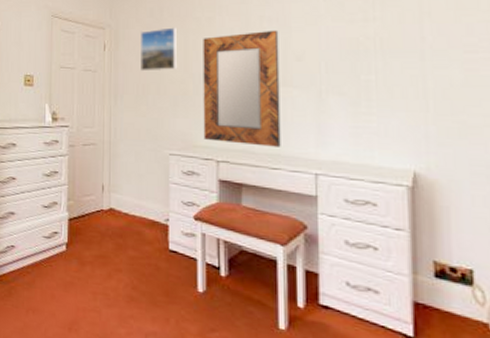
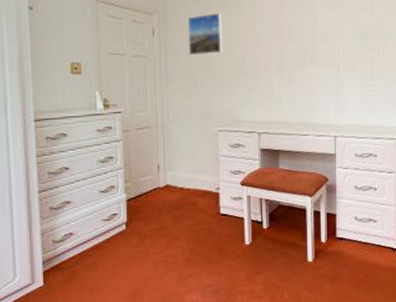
home mirror: present [203,30,281,147] -> none [245,15,309,117]

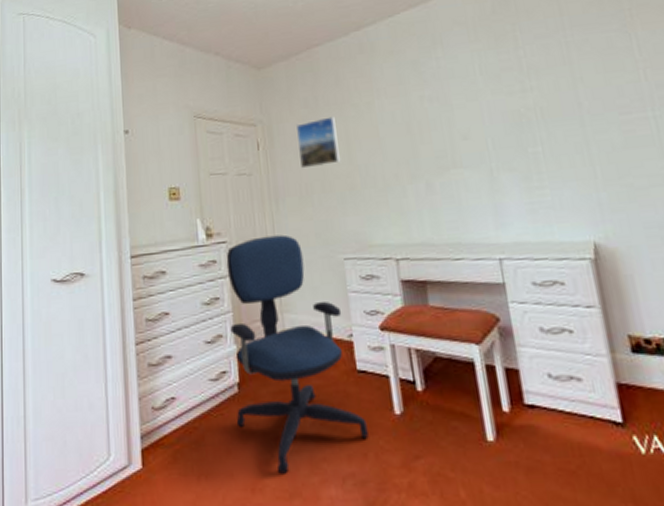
office chair: none [120,109,224,286] -> present [226,234,369,474]

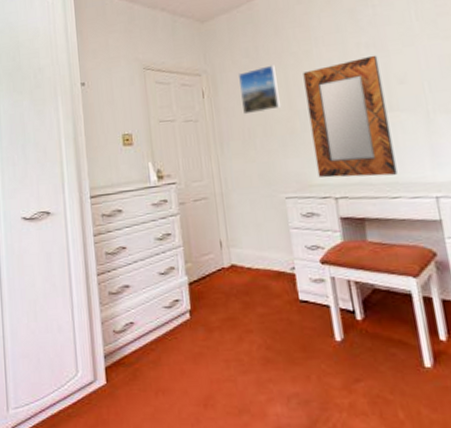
office chair: present [226,234,369,474] -> none [176,176,311,392]
home mirror: none [364,109,460,238] -> present [303,55,398,178]

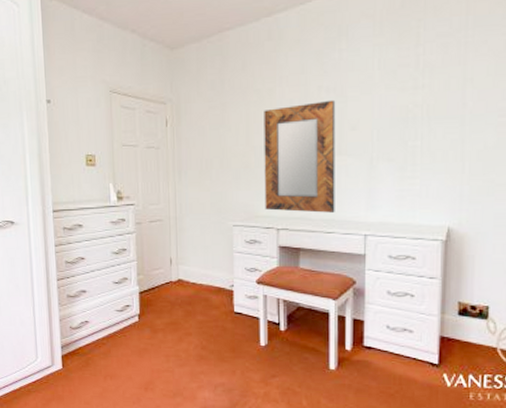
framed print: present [239,65,282,115] -> none [203,100,240,146]

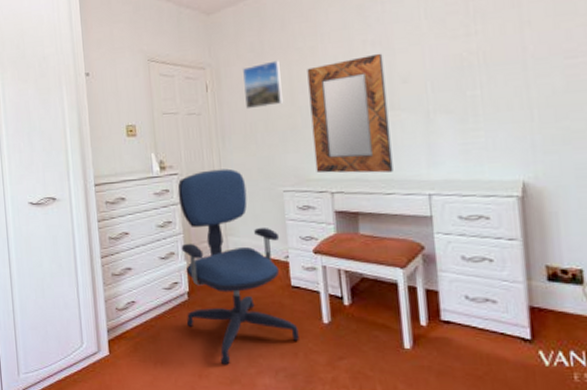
office chair: none [133,202,238,380] -> present [177,168,299,365]
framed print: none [203,100,240,146] -> present [243,60,284,110]

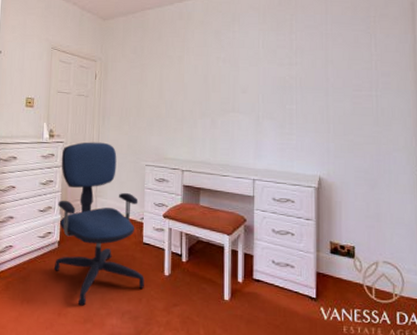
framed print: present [243,60,284,110] -> none [125,62,154,98]
home mirror: present [307,53,393,173] -> none [172,68,230,159]

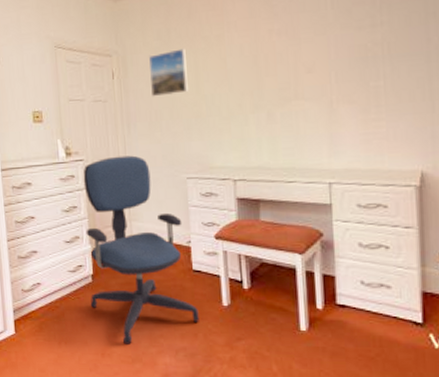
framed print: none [125,62,154,98] -> present [149,48,189,97]

